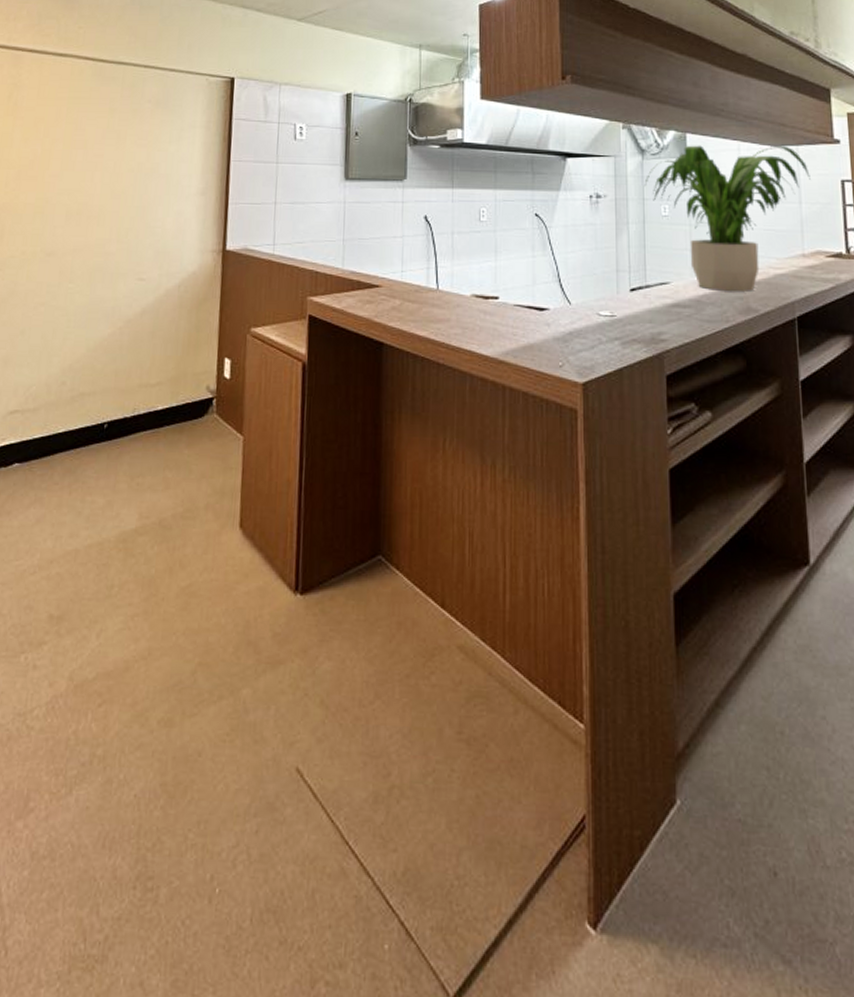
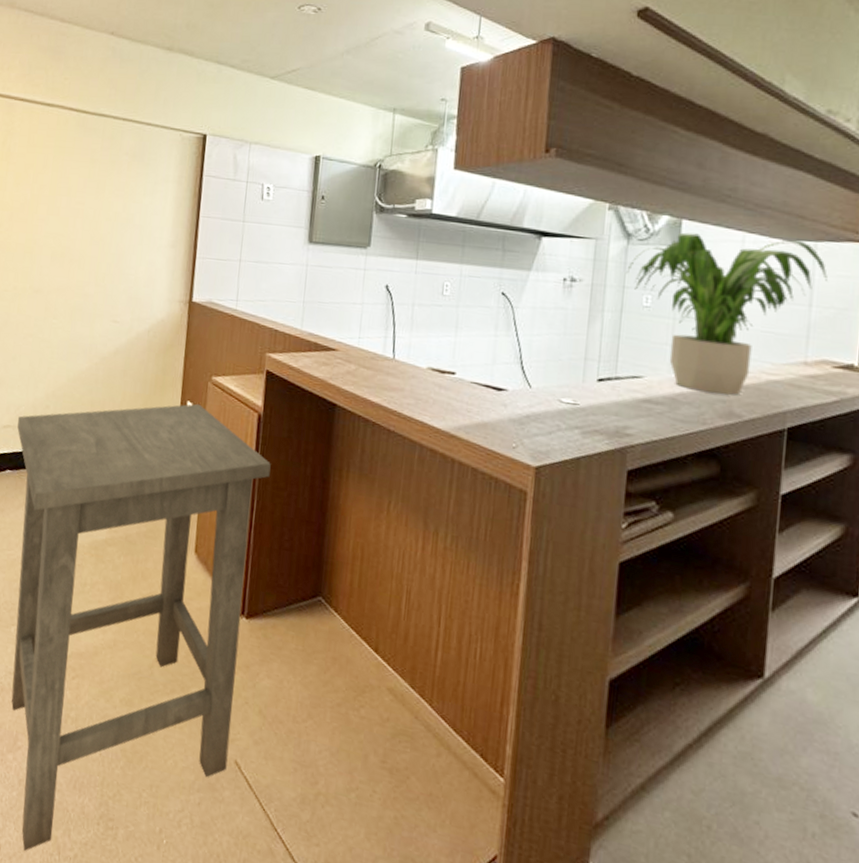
bar stool: none [21,359,319,949] -> present [11,403,271,852]

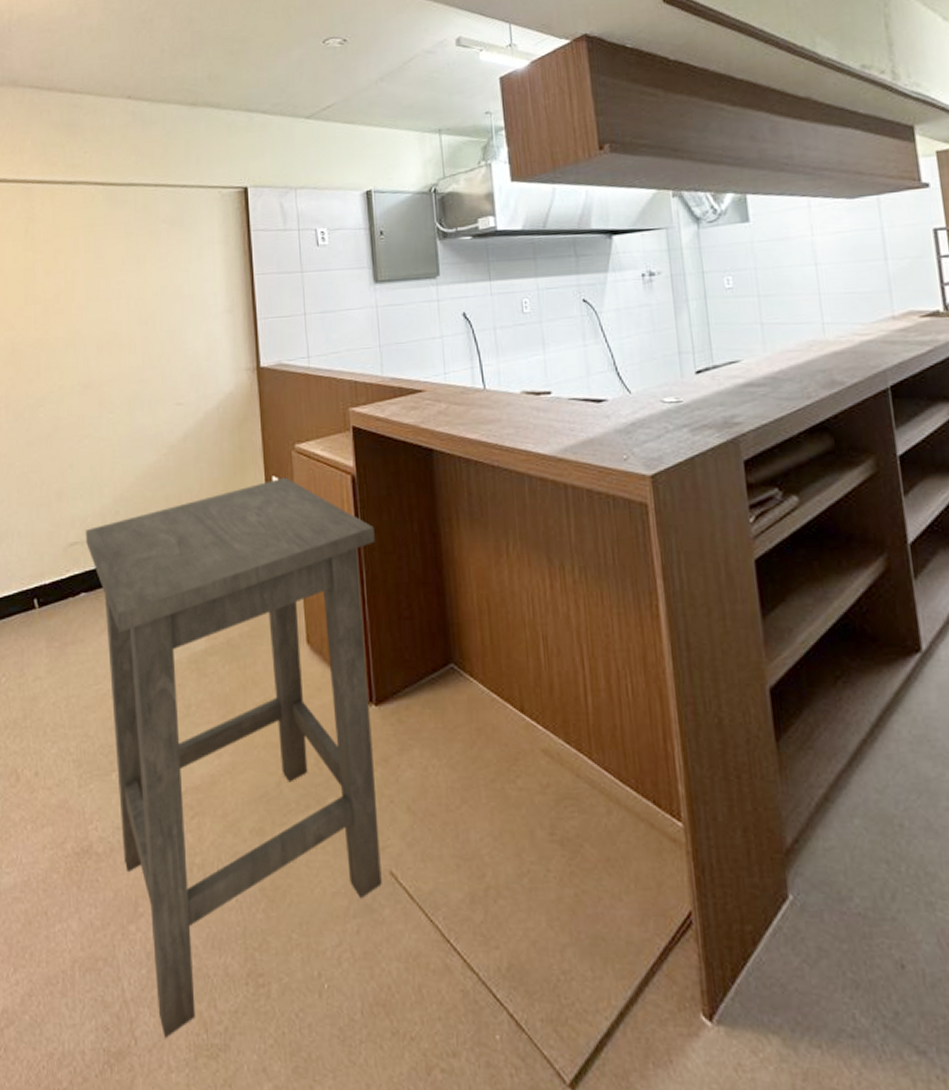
potted plant: present [626,232,828,395] -> none [702,196,896,365]

